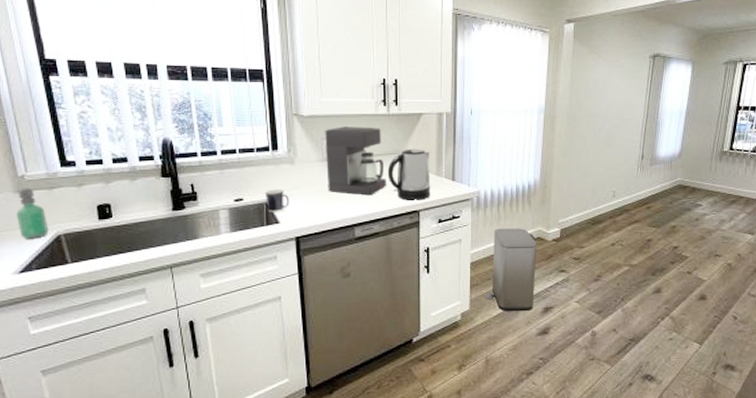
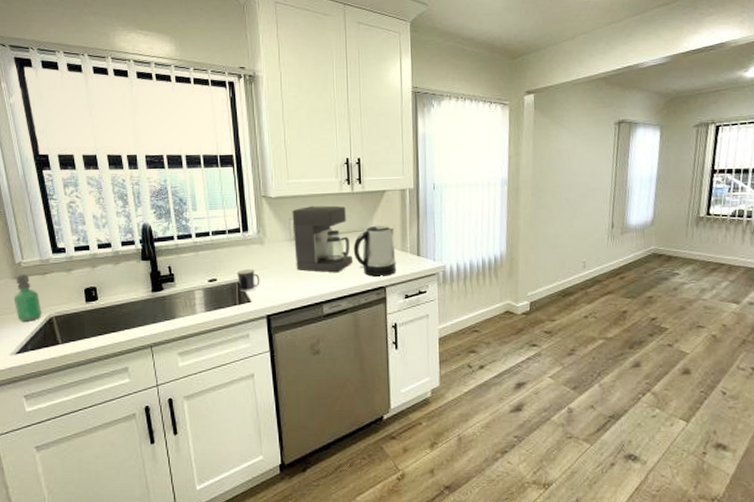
pedal bin: present [484,228,537,311] -> none [453,302,506,387]

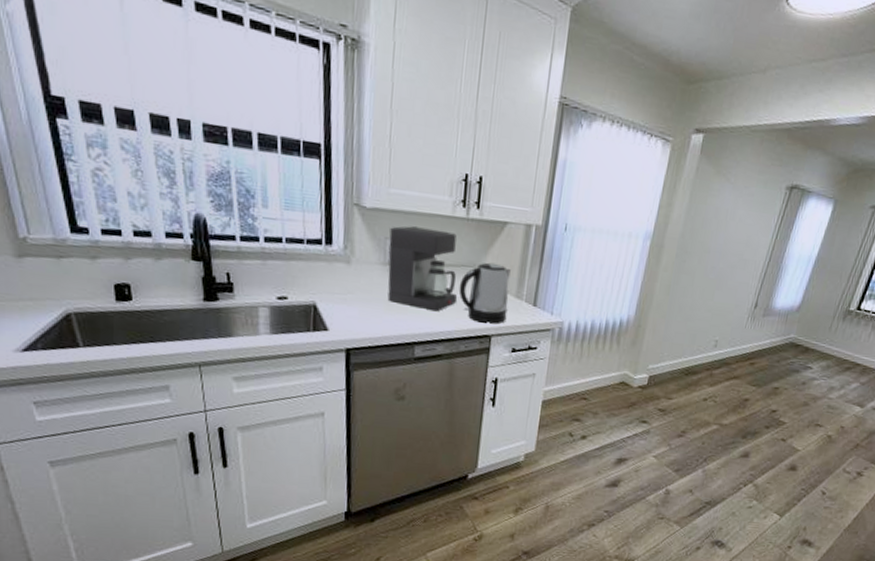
soap dispenser: present [13,274,42,322] -> none [17,252,57,314]
mug: present [237,268,260,293] -> none [314,290,342,319]

